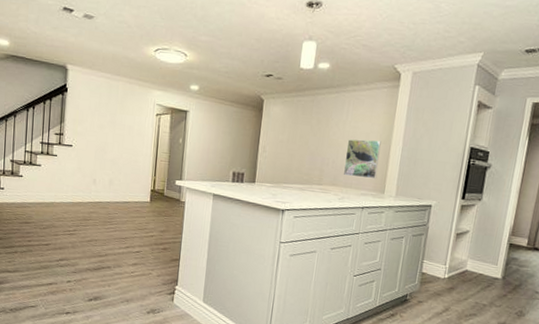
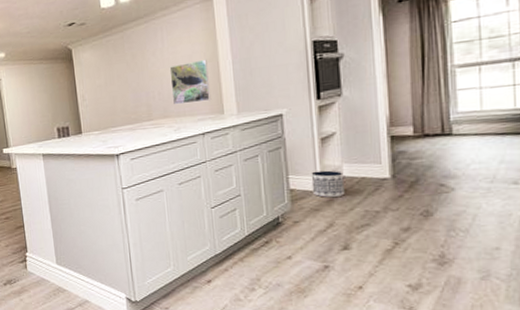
planter: none [438,261,467,287] -> present [311,170,345,197]

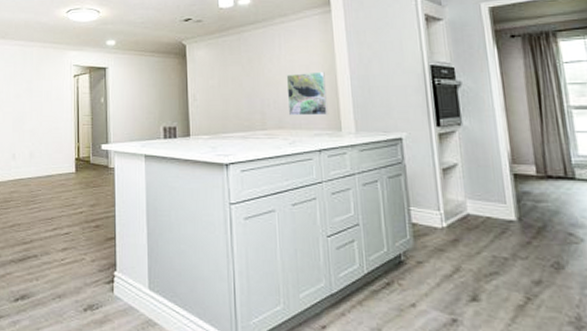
planter: present [311,170,345,197] -> none [433,205,470,237]

